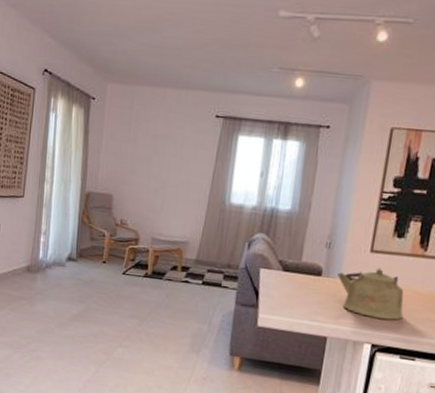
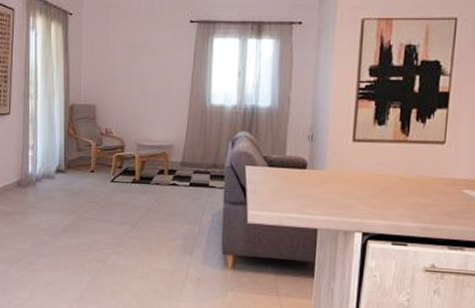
kettle: present [336,267,404,320] -> none [321,156,391,207]

